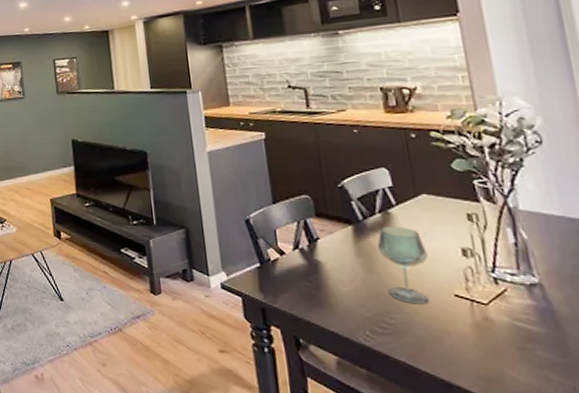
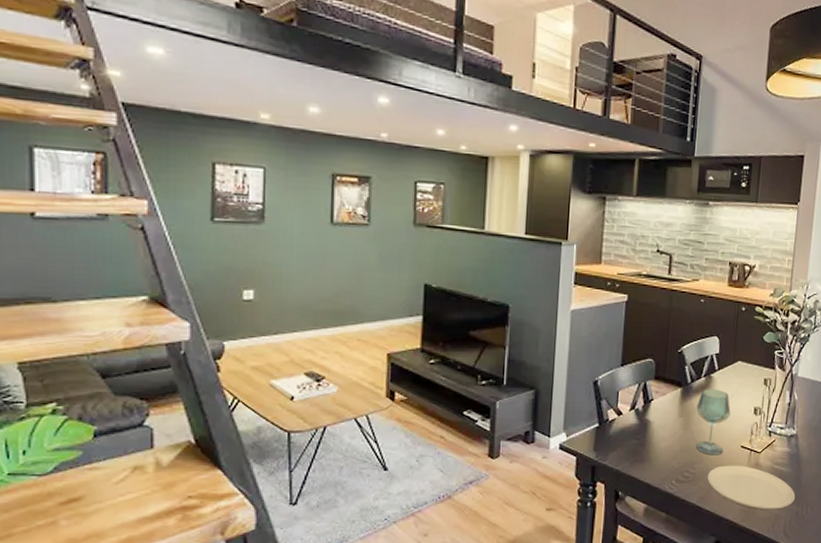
plate: none [414,317,566,382] -> present [708,465,796,511]

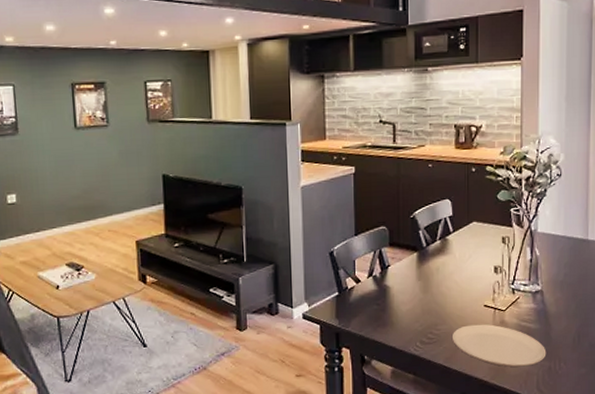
wine glass: present [696,389,731,455] -> none [435,251,470,316]

